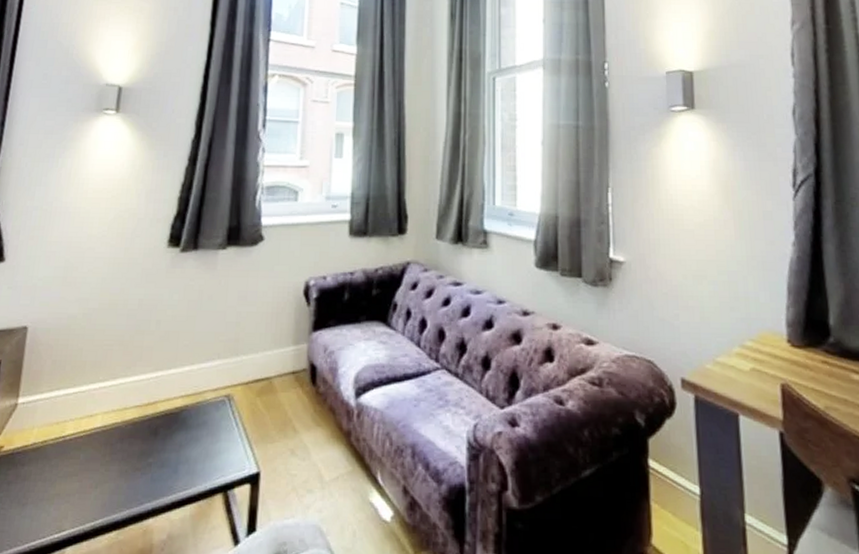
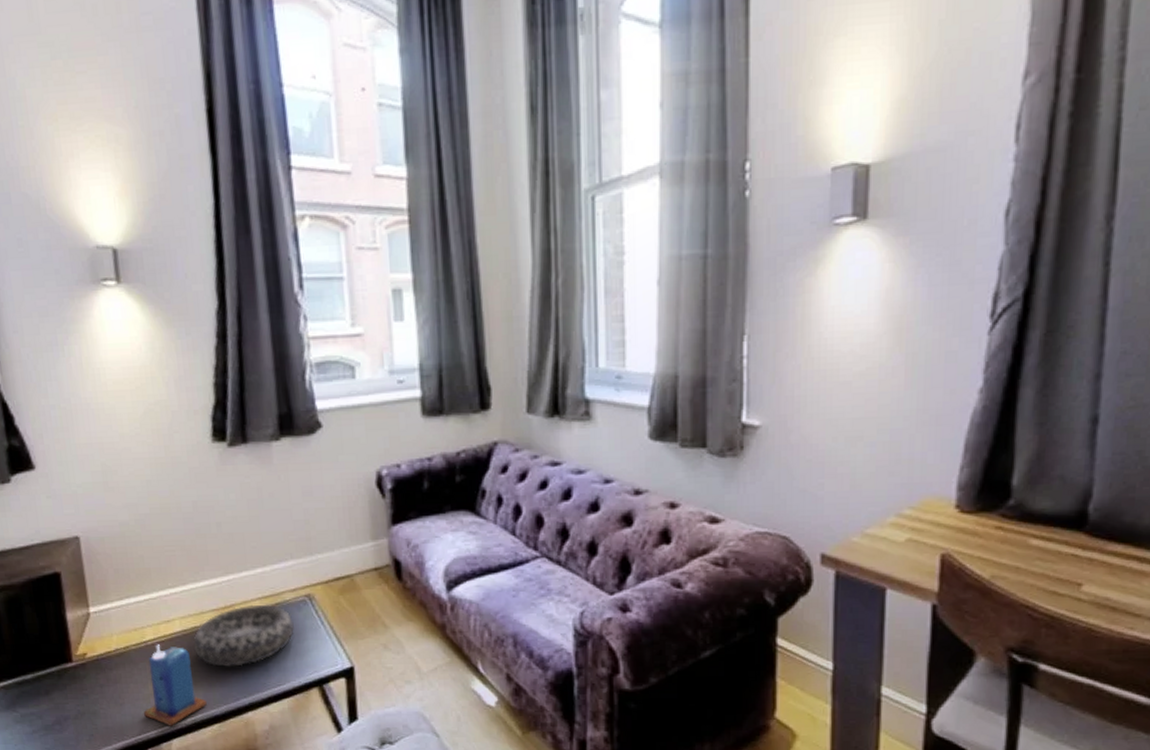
candle: none [43,440,110,532] -> present [143,644,207,726]
decorative bowl: none [109,402,210,467] -> present [192,604,295,667]

